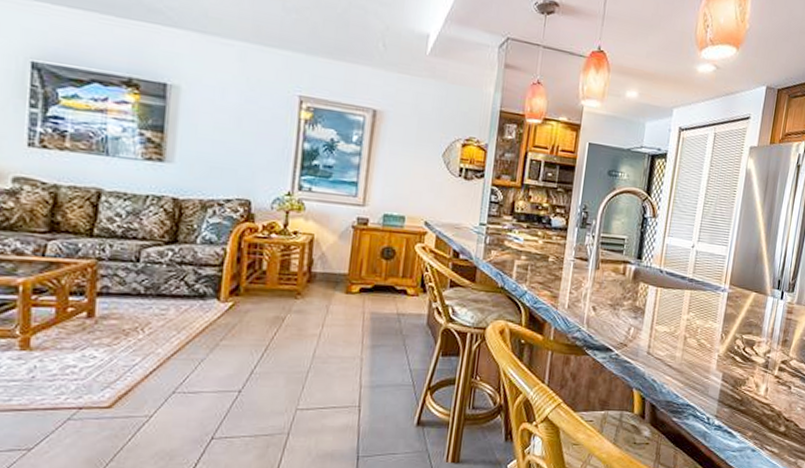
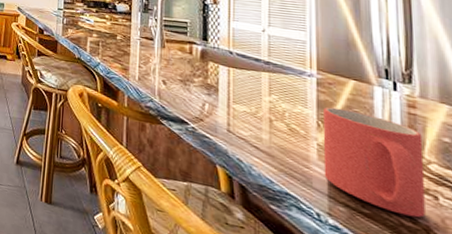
mug: none [718,319,792,406] -> present [323,107,426,218]

